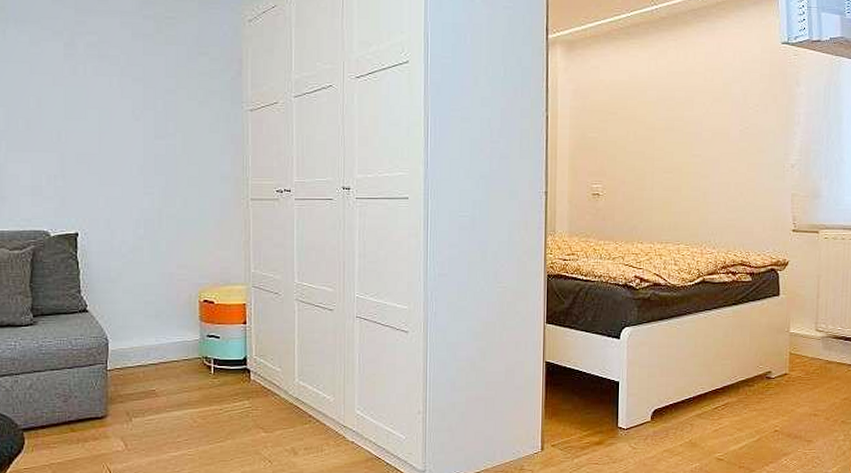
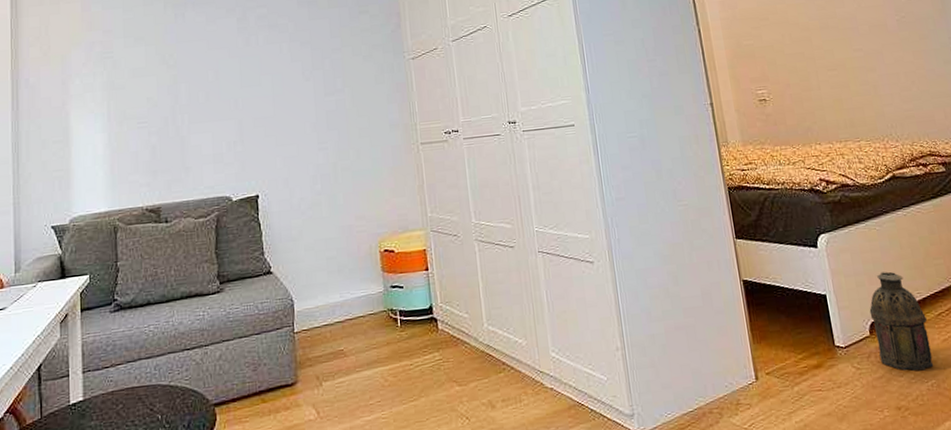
lantern: none [655,366,704,455] -> present [869,271,934,371]

